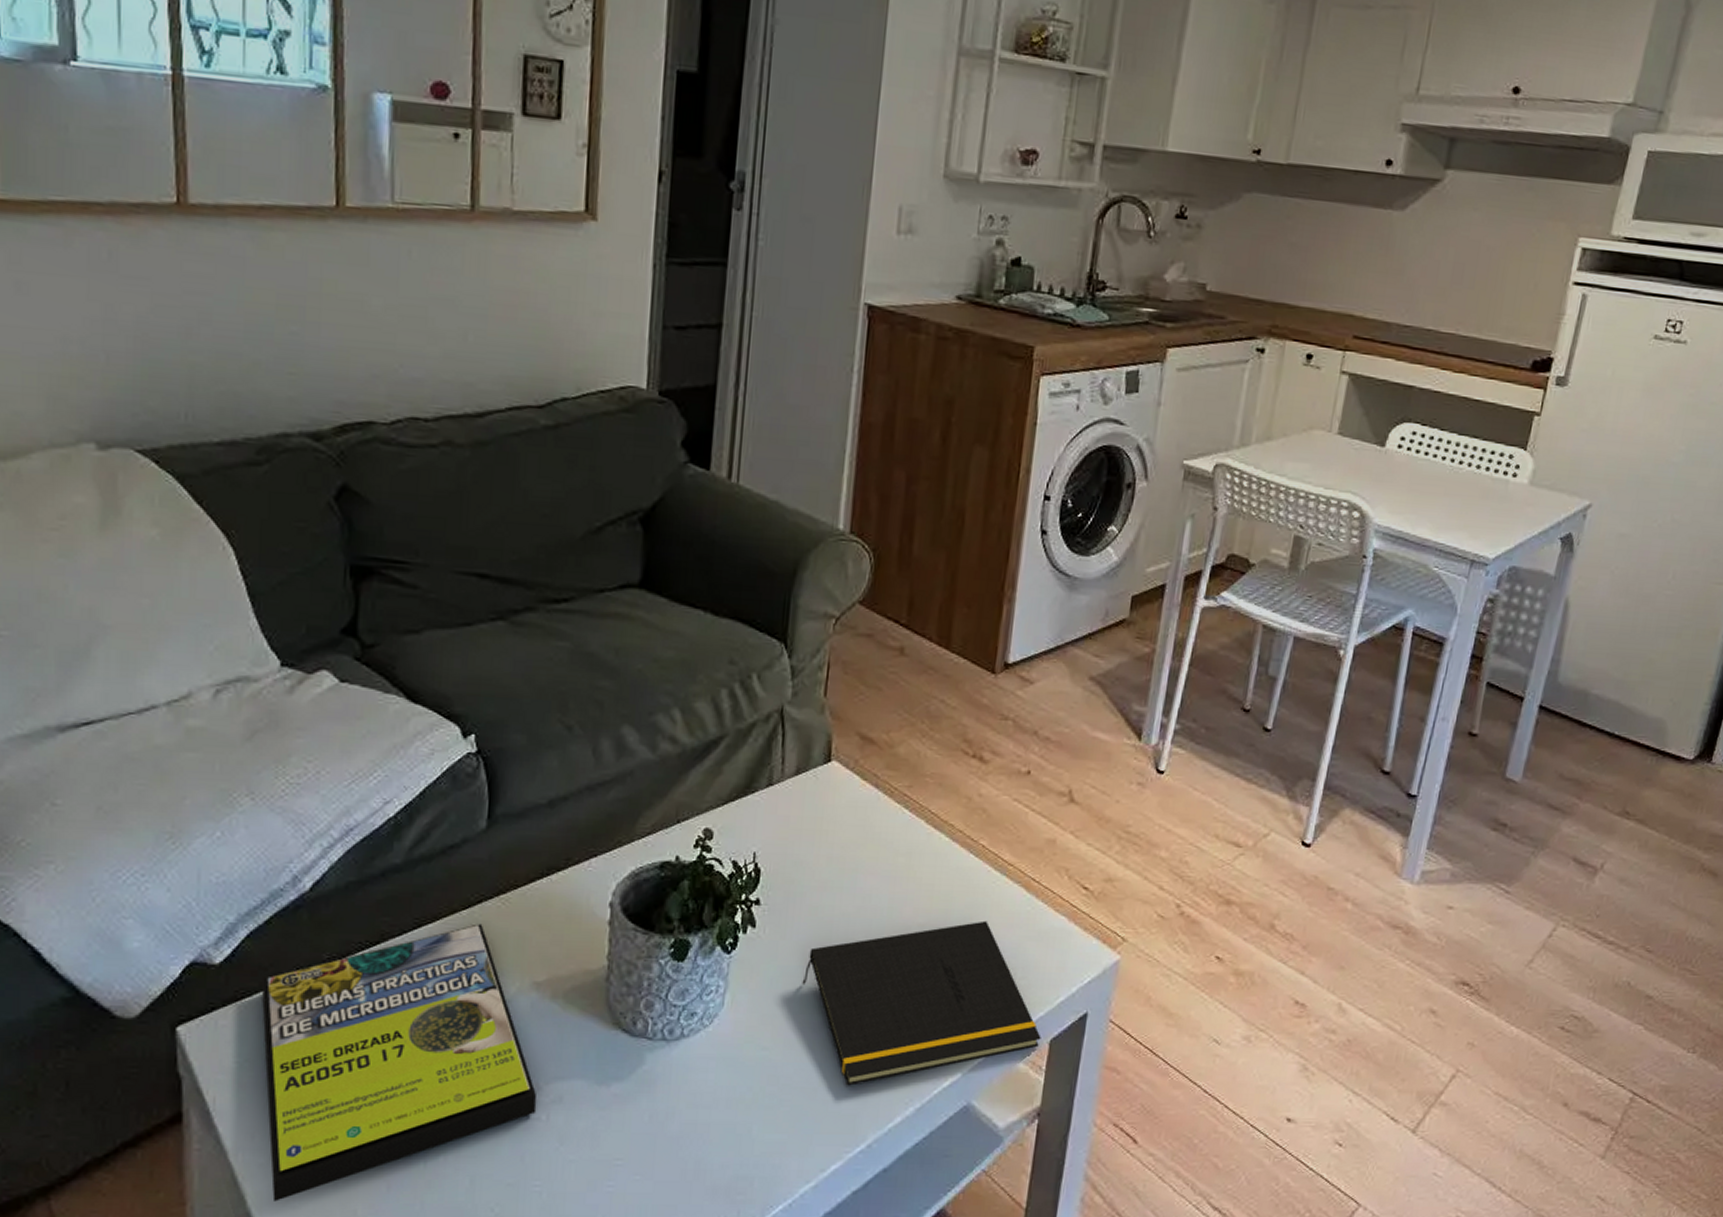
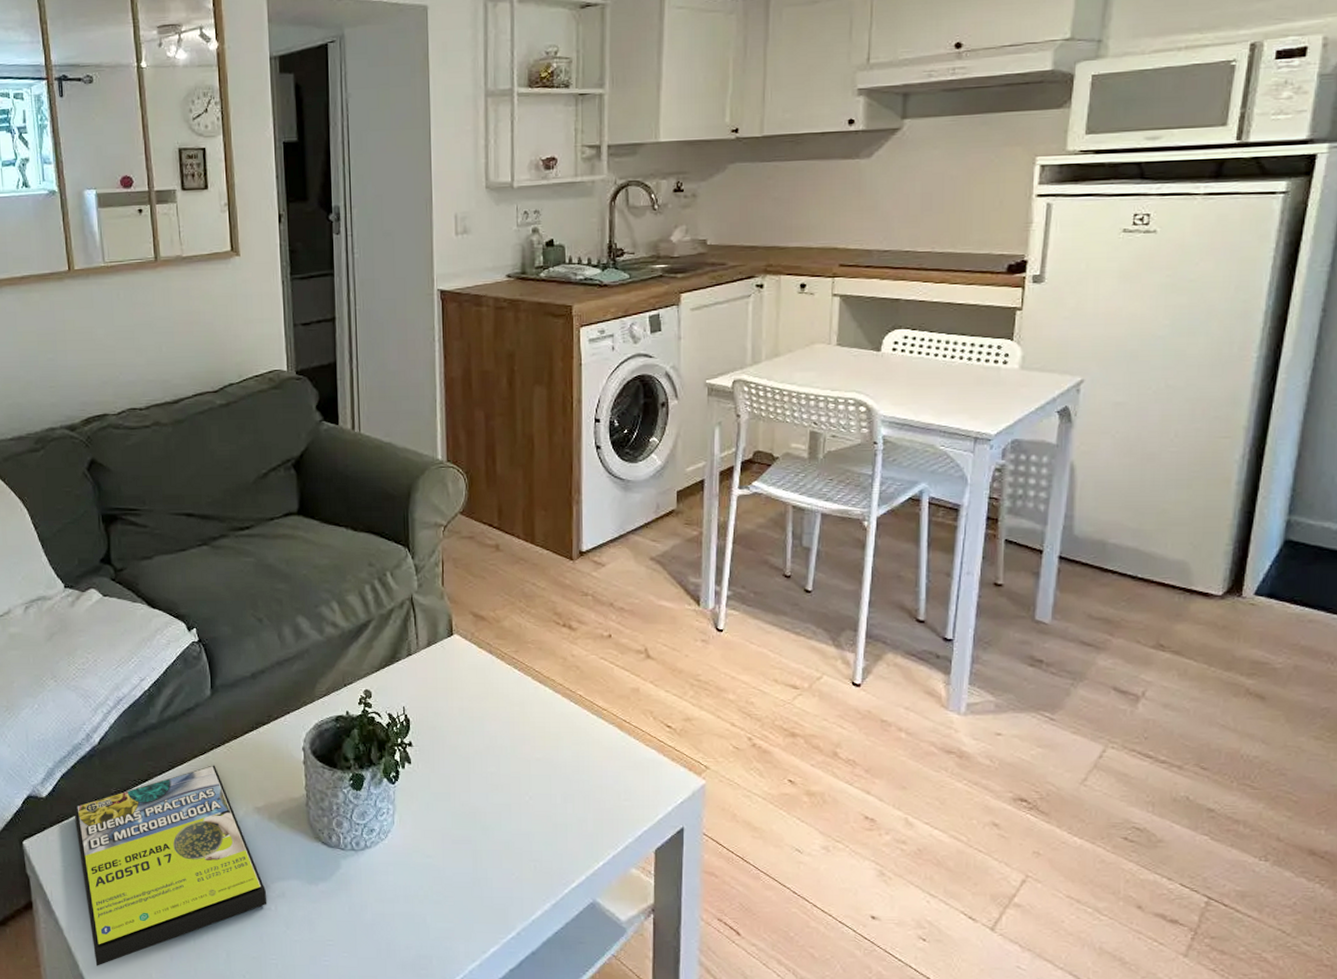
notepad: present [802,920,1041,1086] -> none [451,754,647,886]

